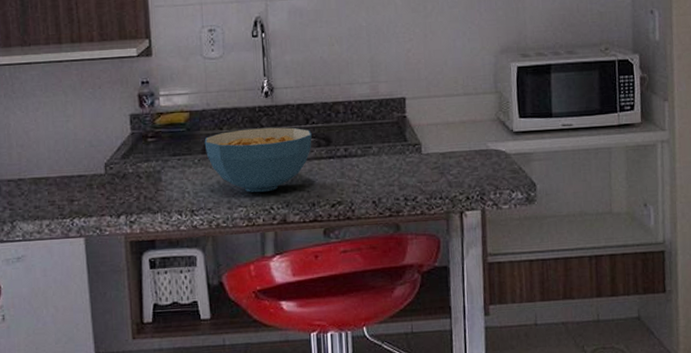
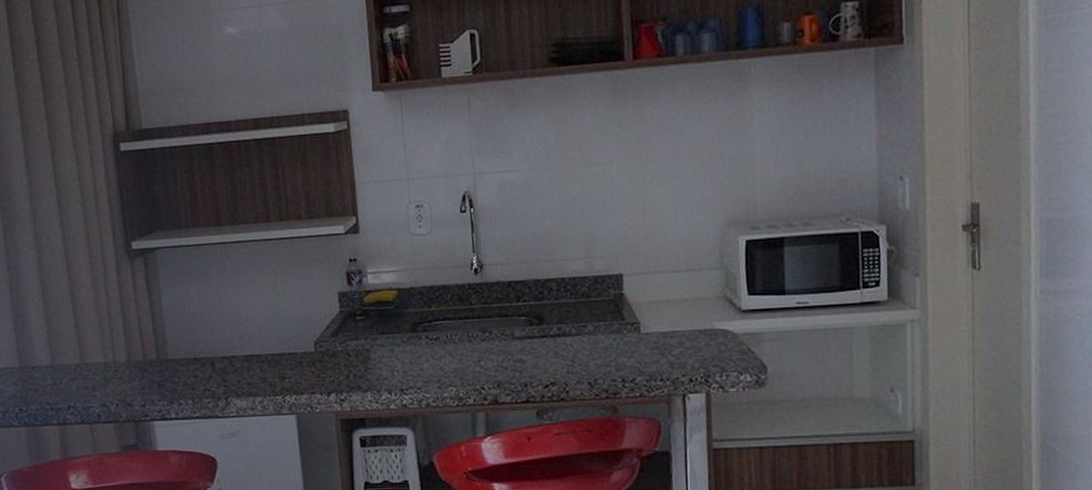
cereal bowl: present [204,127,312,193] -> none [413,305,524,373]

